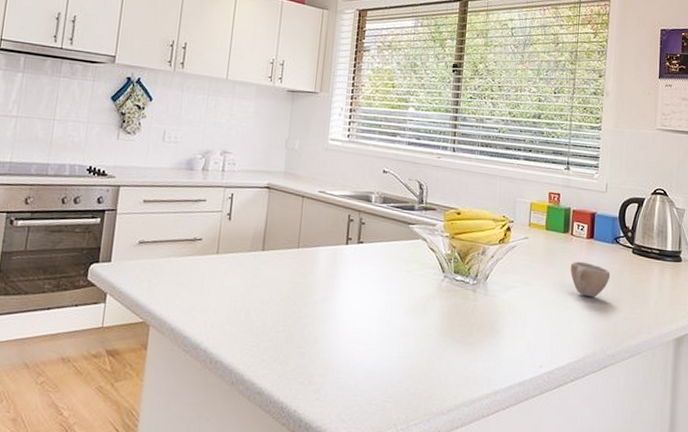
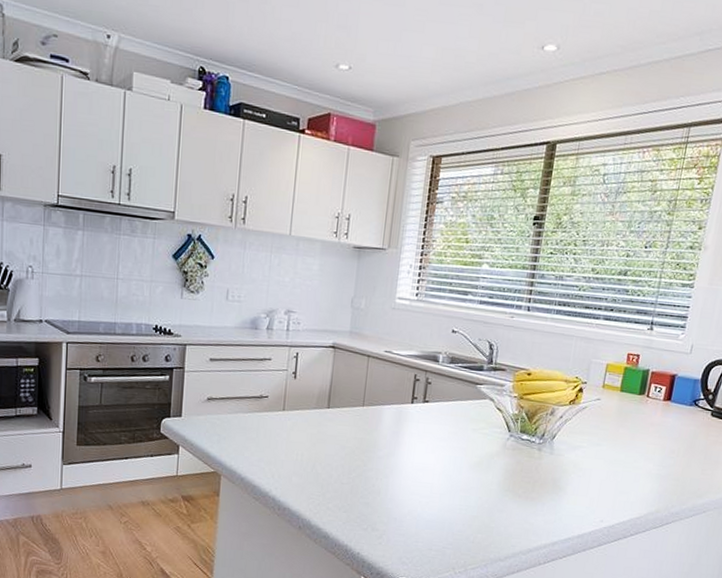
cup: present [570,261,611,298] -> none [642,423,685,458]

